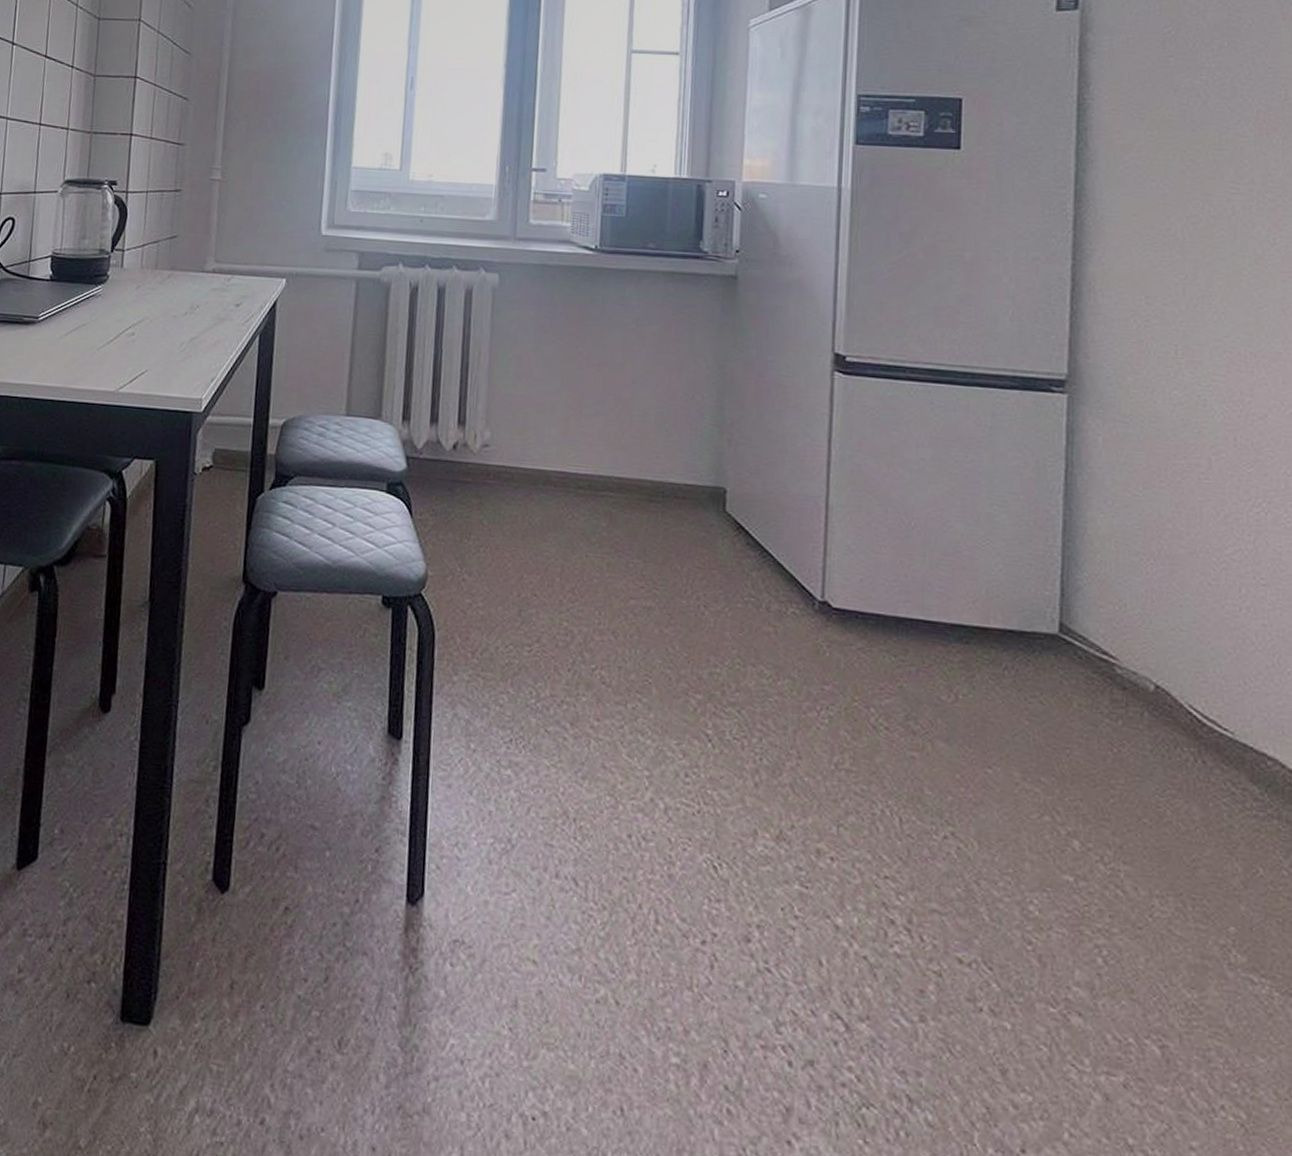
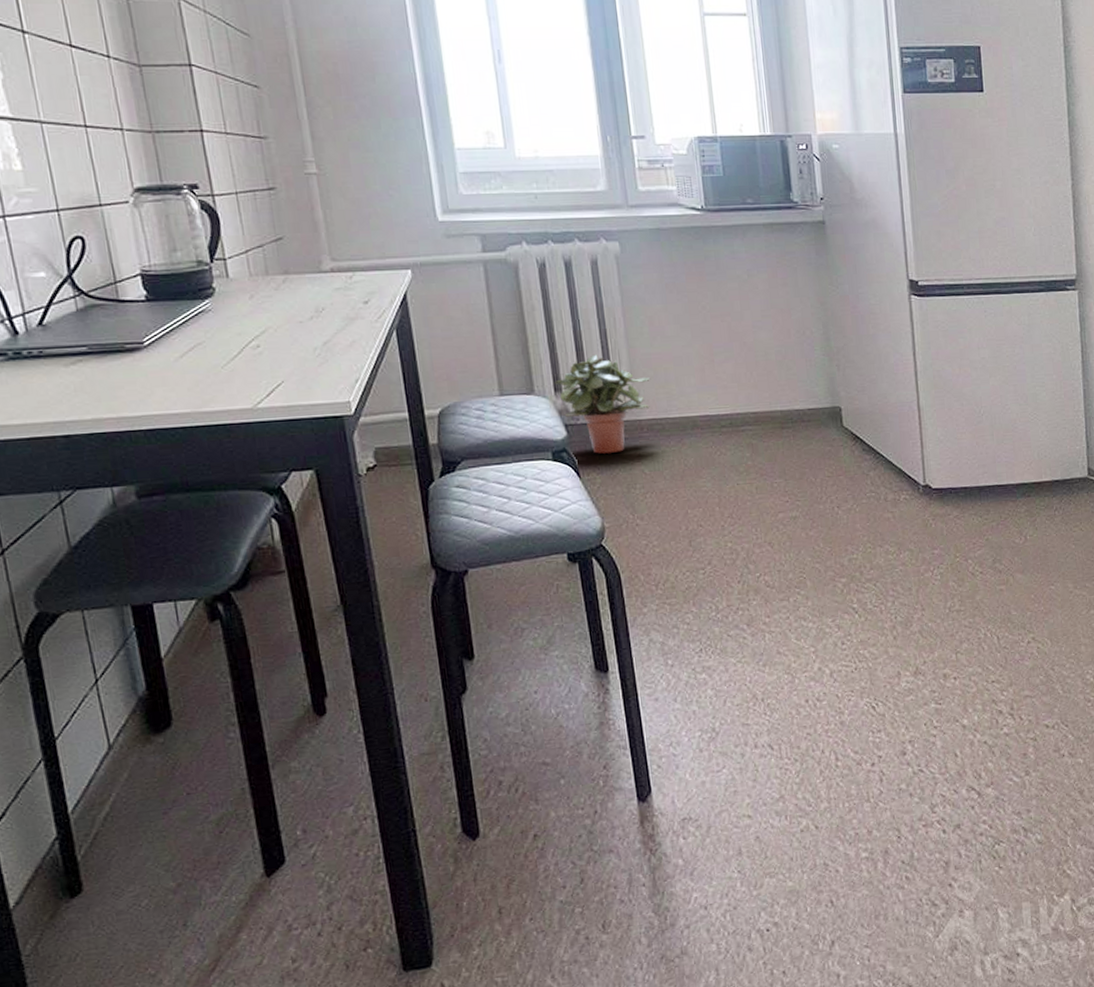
potted plant: none [403,387,508,496] -> present [554,354,651,454]

